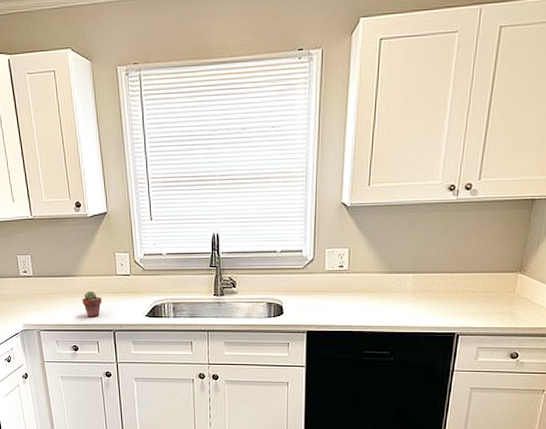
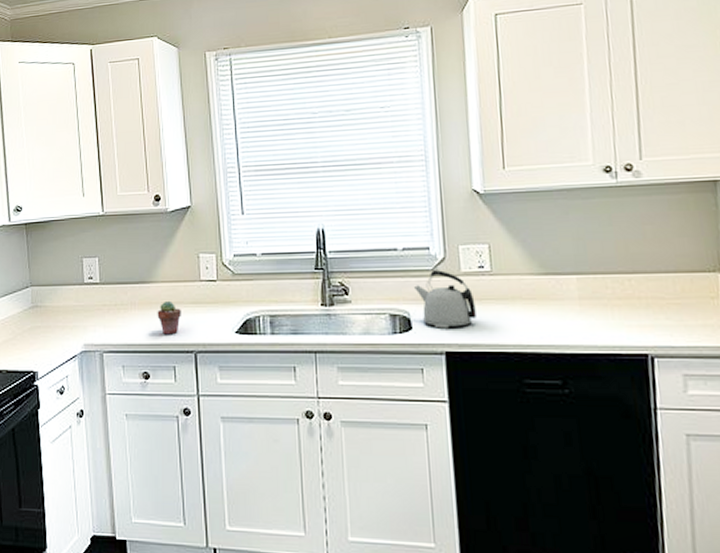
kettle: none [288,269,333,314] -> present [414,270,476,329]

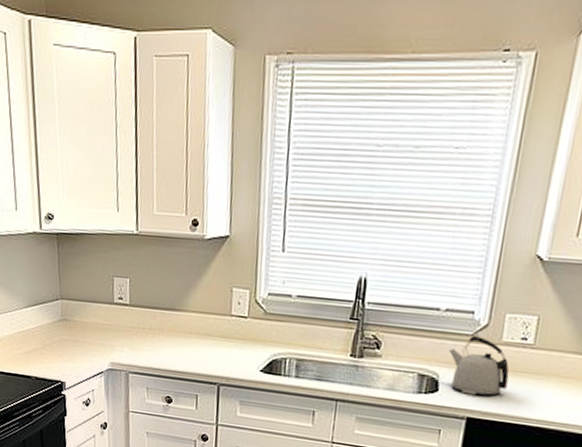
potted succulent: present [157,300,181,335] -> none [184,330,209,365]

